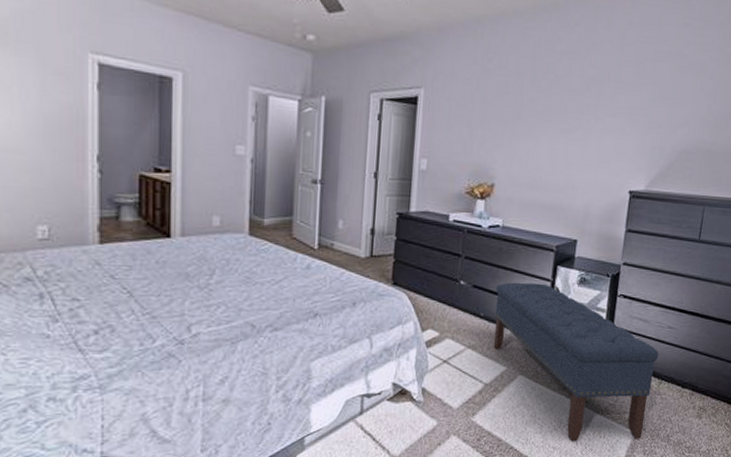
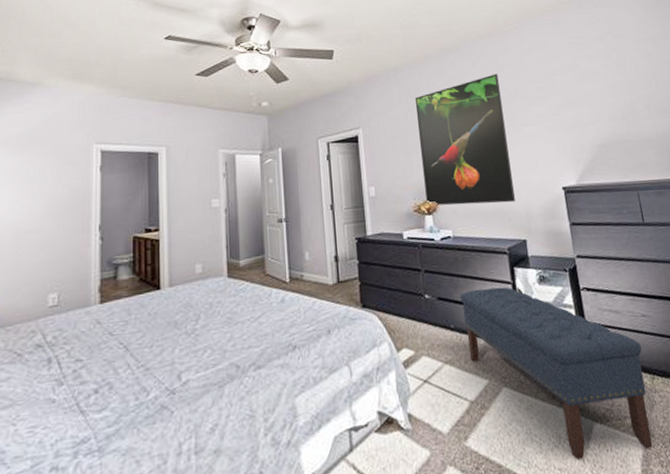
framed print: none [482,47,594,199] -> present [414,74,515,206]

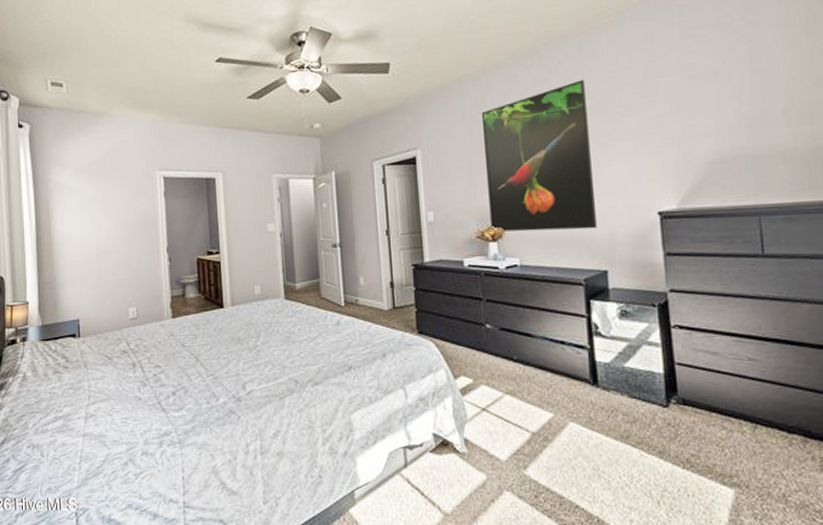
bench: present [460,286,653,460] -> none [525,320,747,501]

